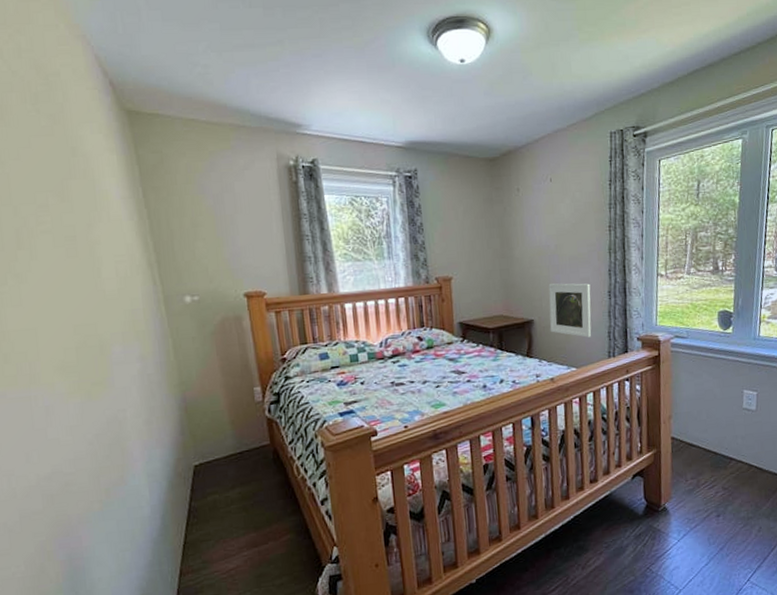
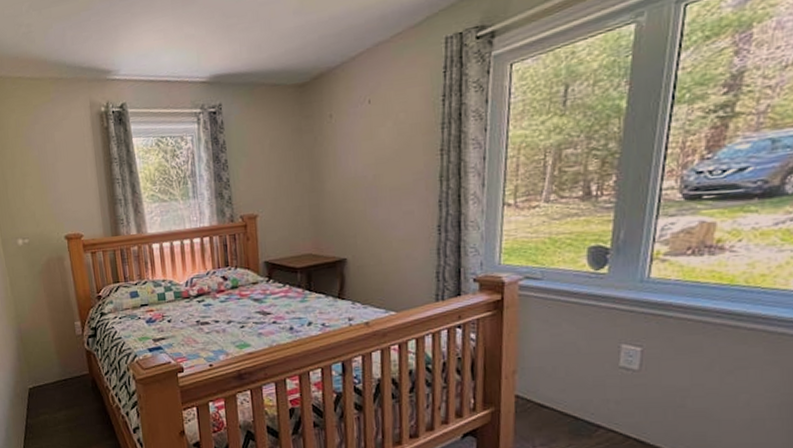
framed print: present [548,283,592,338] -> none [364,217,416,278]

